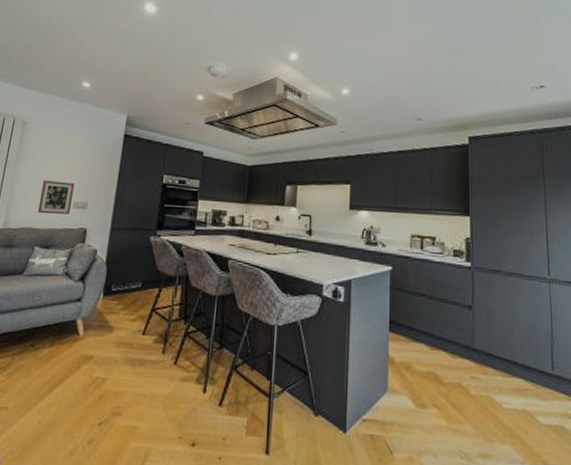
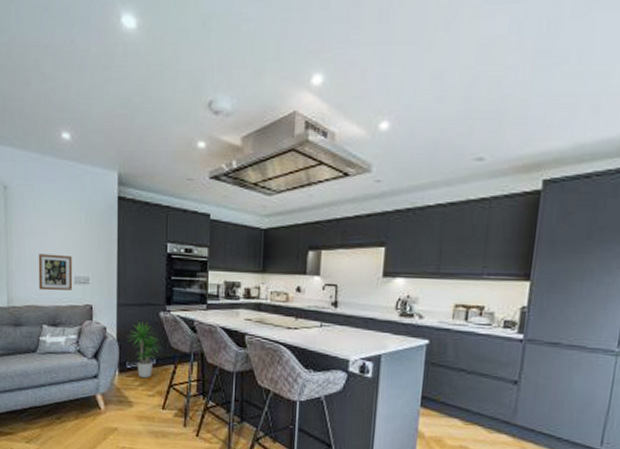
potted plant: none [116,245,147,302] -> present [127,322,160,379]

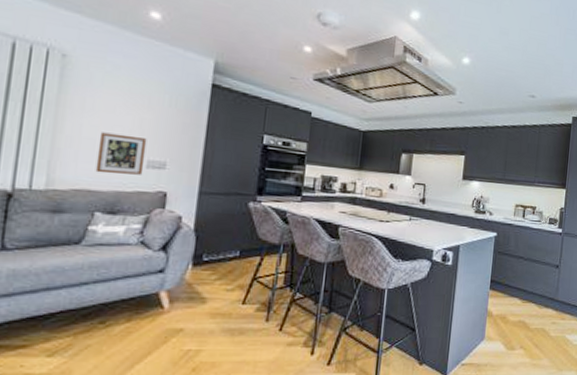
potted plant: present [127,322,160,379] -> none [207,212,246,272]

